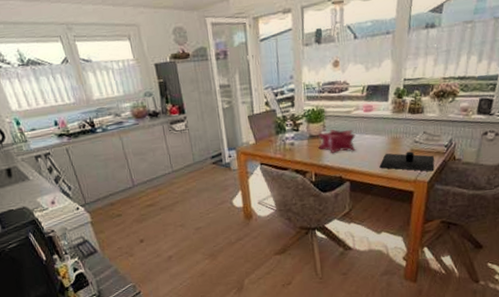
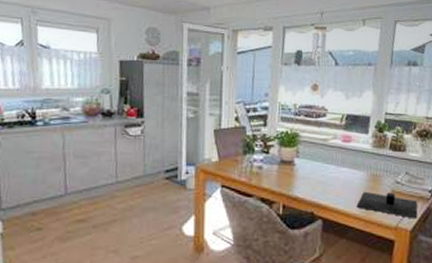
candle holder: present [318,129,356,153] -> none [289,156,332,184]

